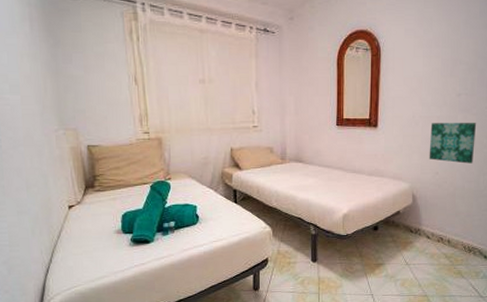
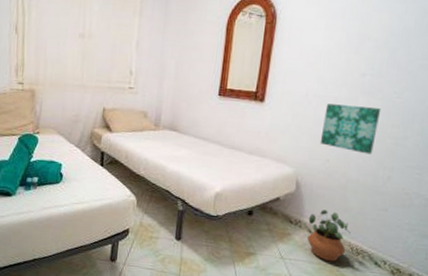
potted plant: none [426,217,462,261] -> present [307,210,351,262]

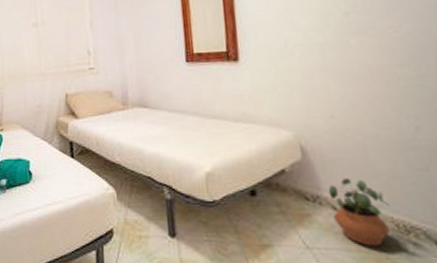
wall art: present [319,103,382,154] -> none [312,47,386,103]

